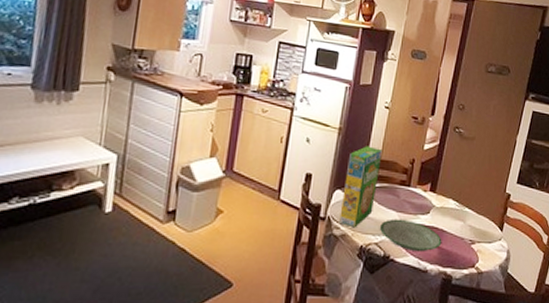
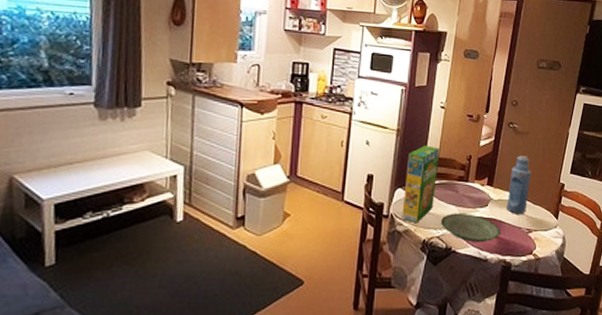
bottle: none [449,161,476,224] -> present [507,155,531,214]

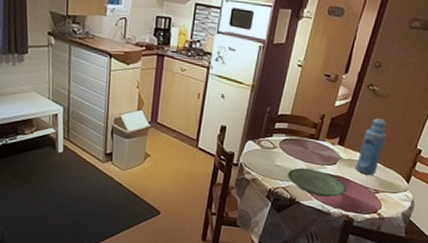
cereal box: present [402,145,440,224] -> none [250,102,293,174]

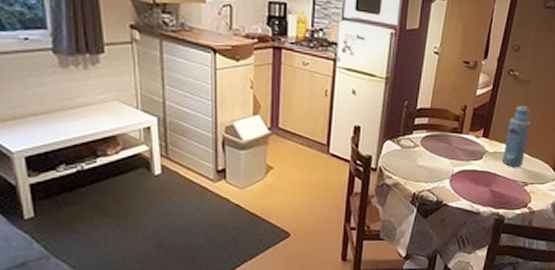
plate: present [288,167,347,198] -> none [433,165,495,196]

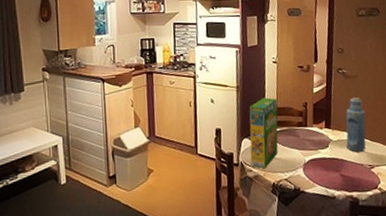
cereal box: none [391,95,432,177] -> present [249,97,279,169]

